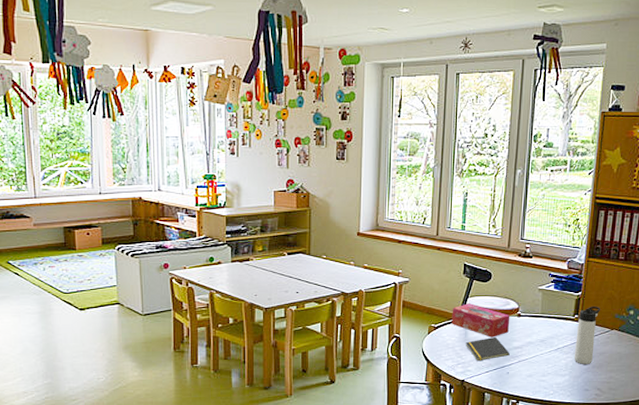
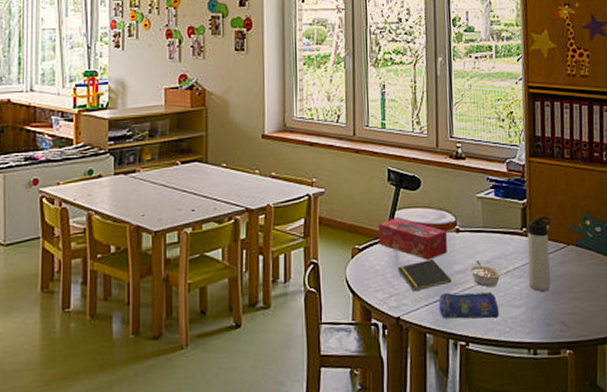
pencil case: none [497,363,547,384] -> present [439,291,500,319]
legume: none [525,339,553,360] -> present [468,260,502,288]

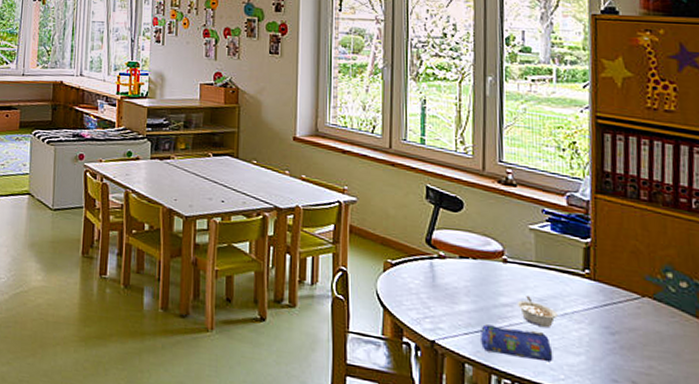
tissue box: present [378,217,448,260] -> none [413,237,493,287]
notepad: present [398,260,452,292] -> none [434,286,496,318]
thermos bottle: present [527,215,551,291] -> none [589,259,621,343]

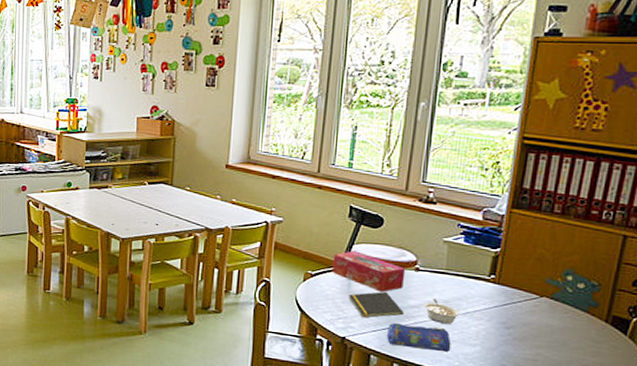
tissue box: none [413,237,493,287] -> present [332,251,406,292]
notepad: none [434,286,496,318] -> present [349,292,404,318]

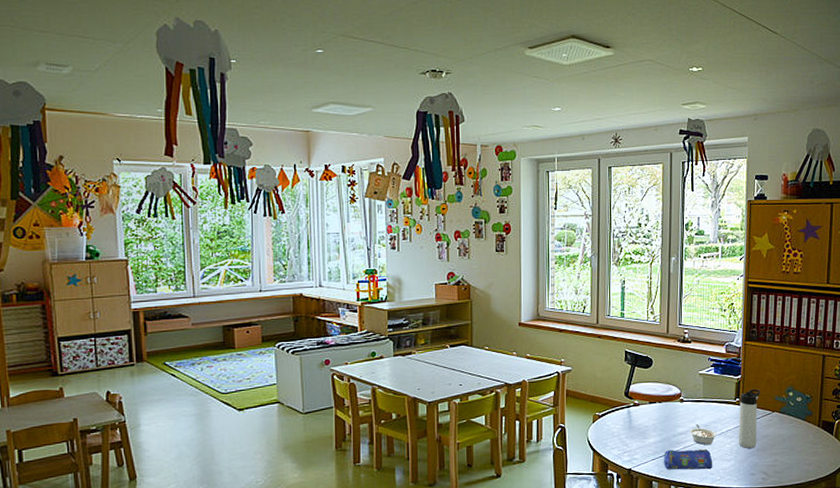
tissue box: present [332,251,406,292] -> none [615,390,673,424]
notepad: present [349,292,404,318] -> none [631,424,675,449]
thermos bottle: none [488,266,526,335] -> present [738,388,760,448]

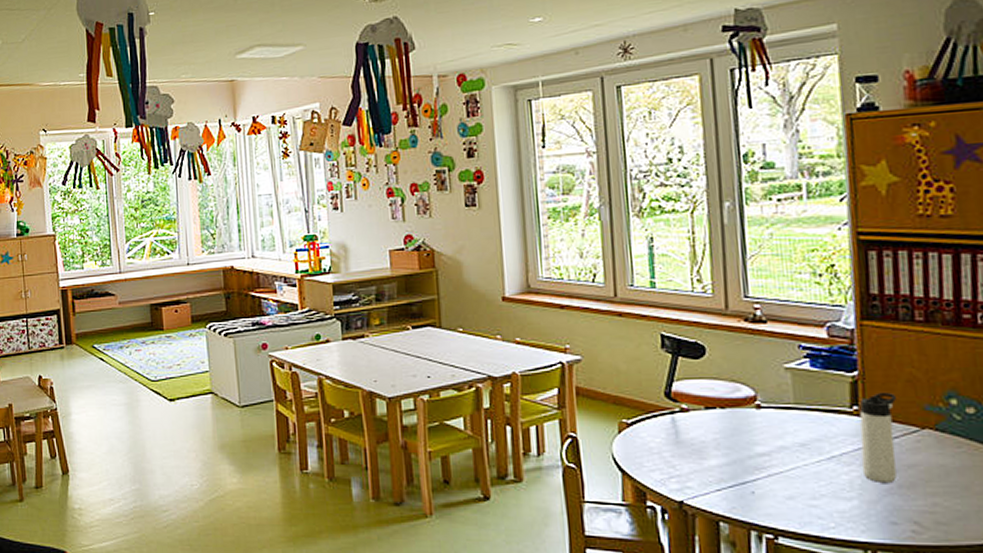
pencil case: present [664,448,713,470] -> none [735,478,821,511]
legume: present [689,424,717,446] -> none [775,442,824,475]

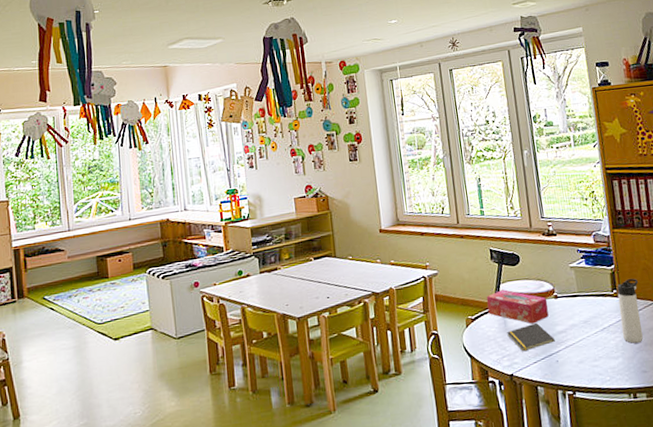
tissue box: none [650,390,745,439] -> present [486,290,549,324]
notepad: none [678,439,752,474] -> present [507,323,555,352]

